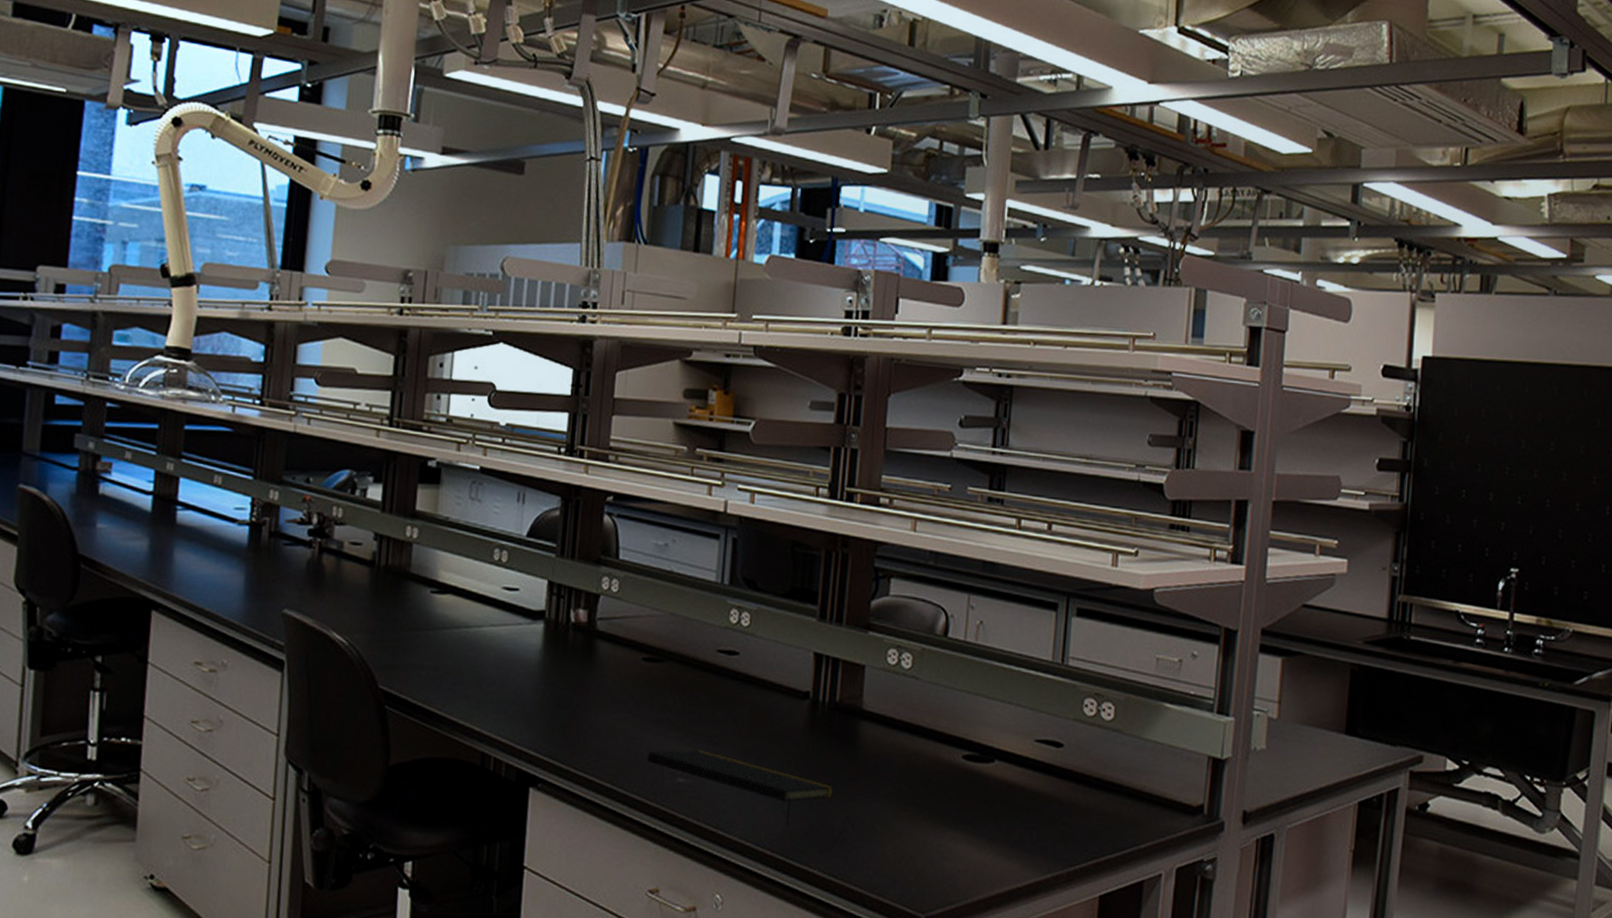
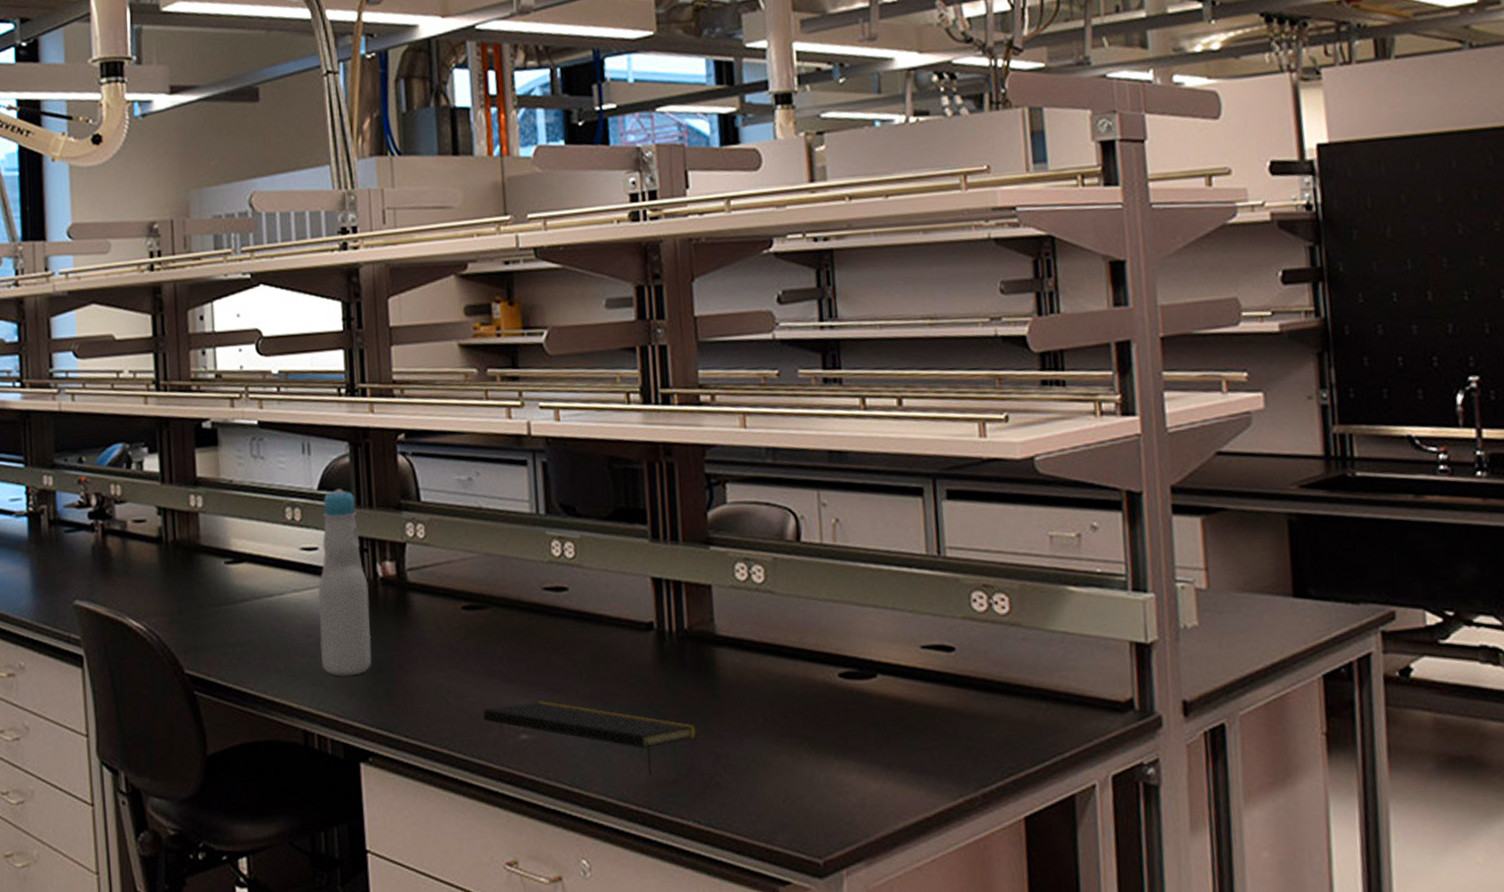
bottle: none [507,538,560,708] -> present [317,489,372,676]

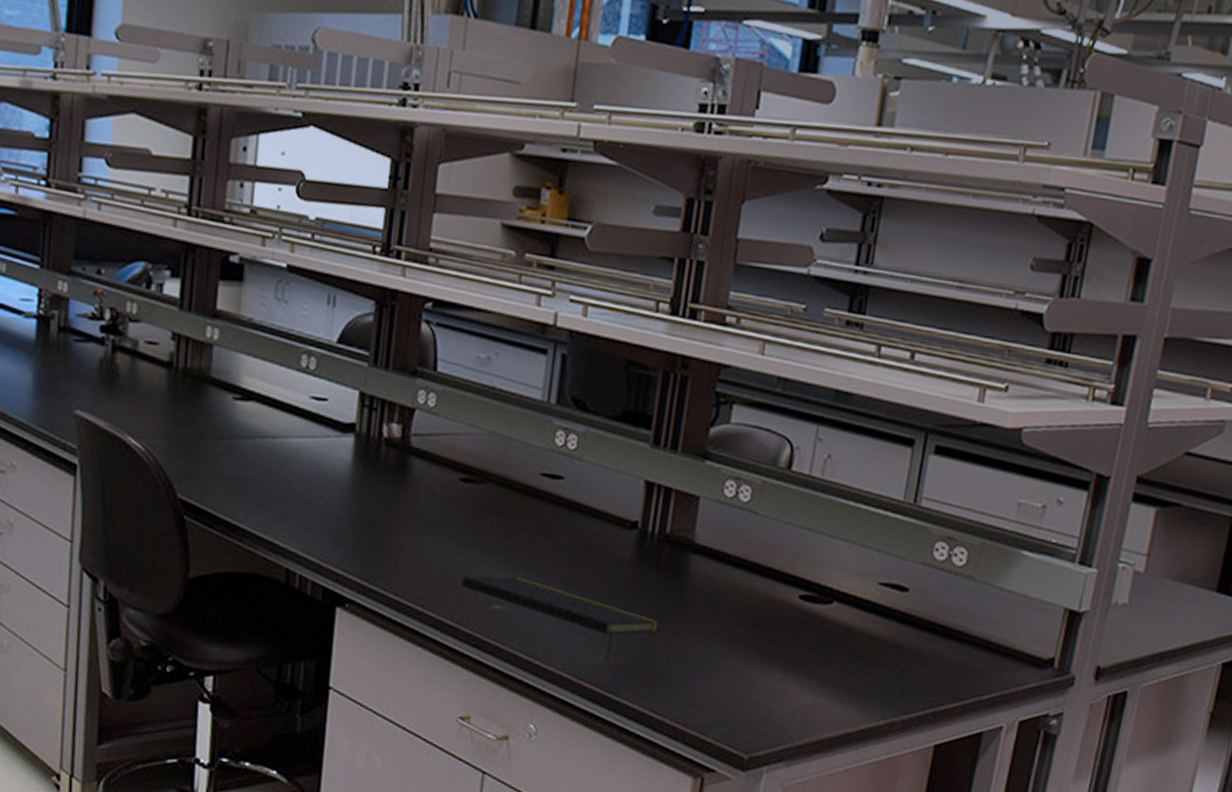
bottle: present [317,489,372,676] -> none [314,345,372,526]

